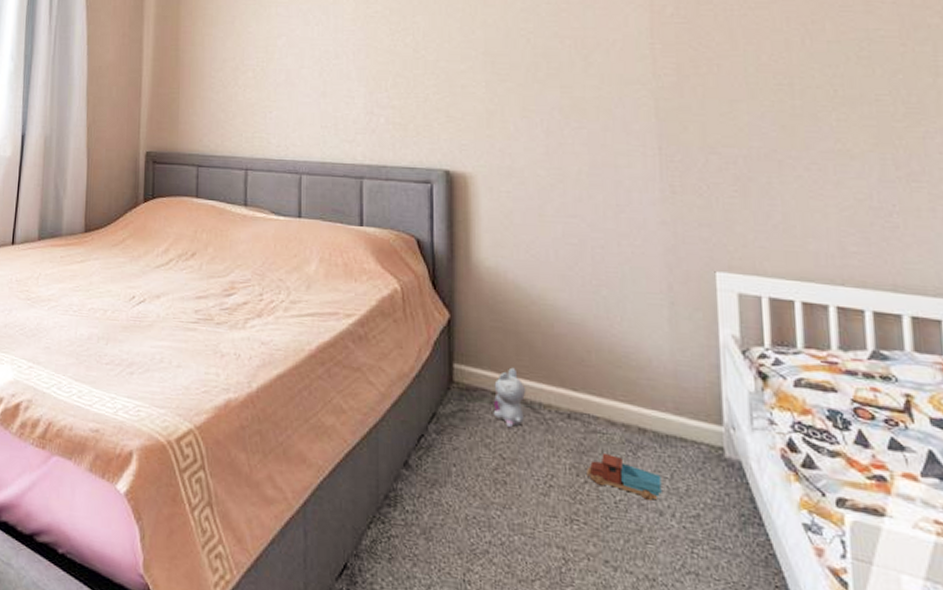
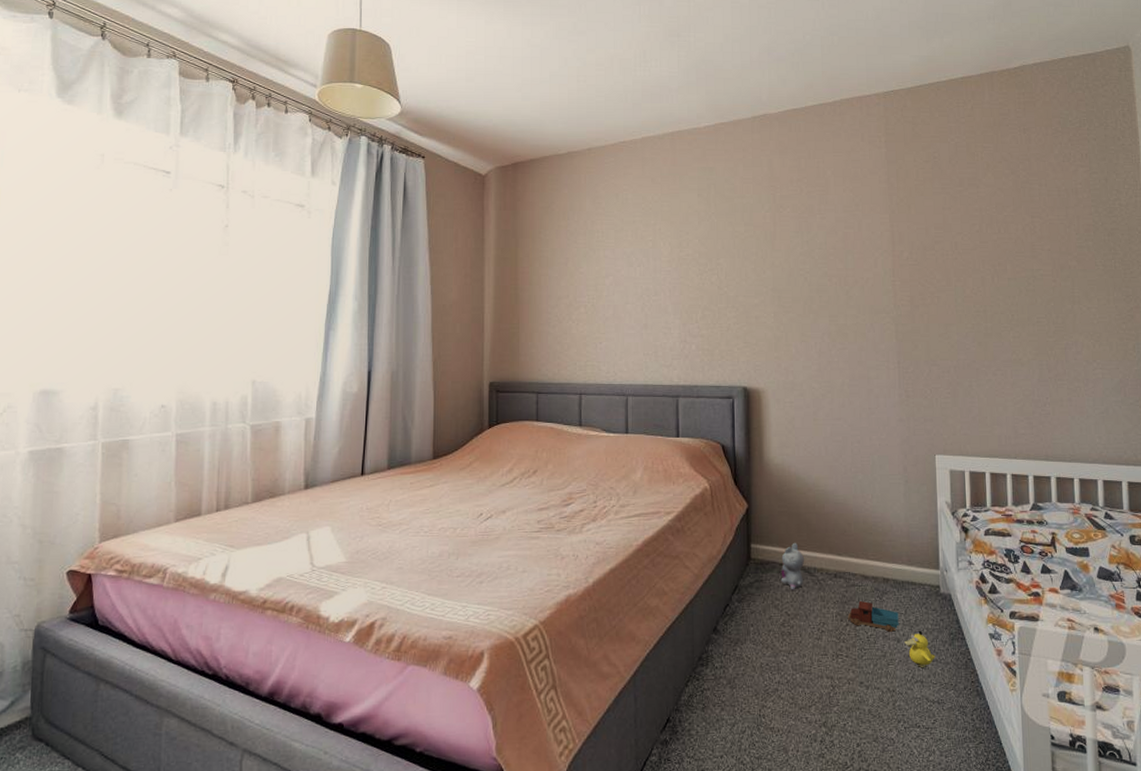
duck toy: none [670,503,718,557] -> present [904,630,936,669]

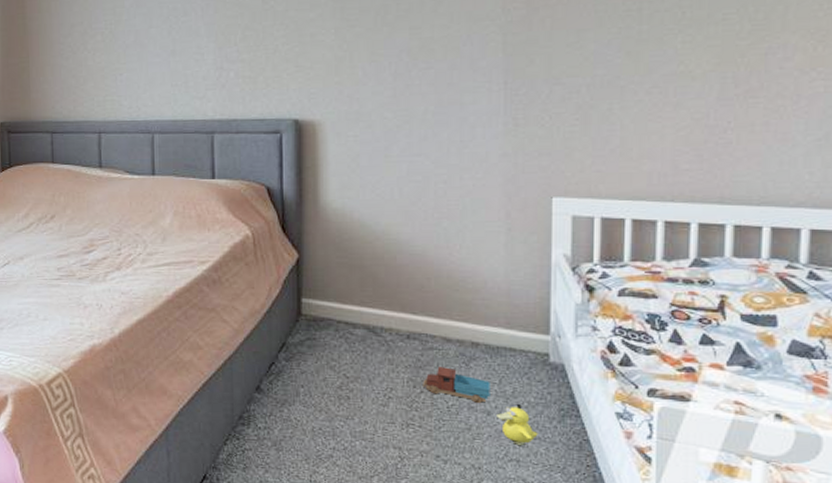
plush toy: present [780,542,805,590] -> none [338,298,369,351]

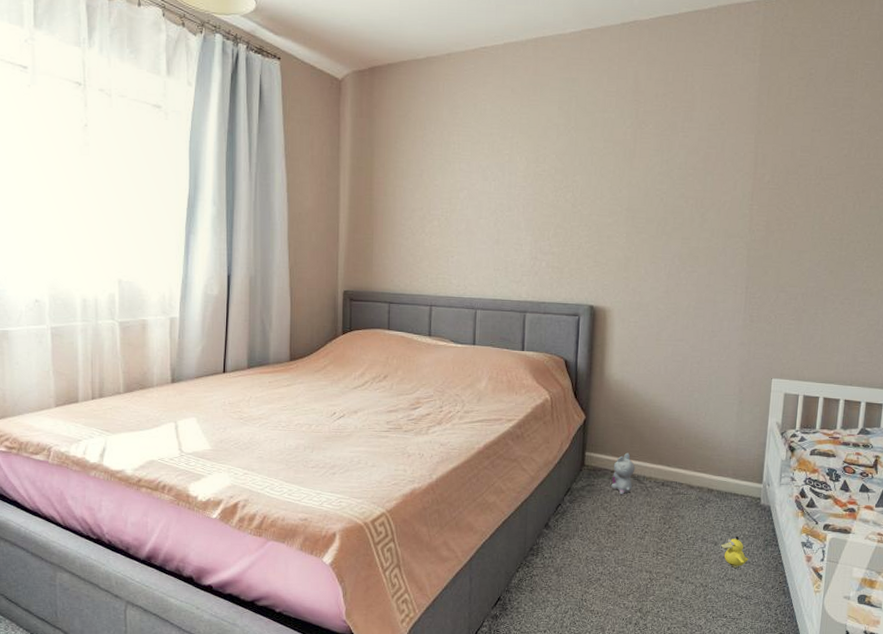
plush toy: none [338,298,369,351] -> present [611,452,636,495]
toy truck: present [423,366,490,404] -> none [671,507,719,537]

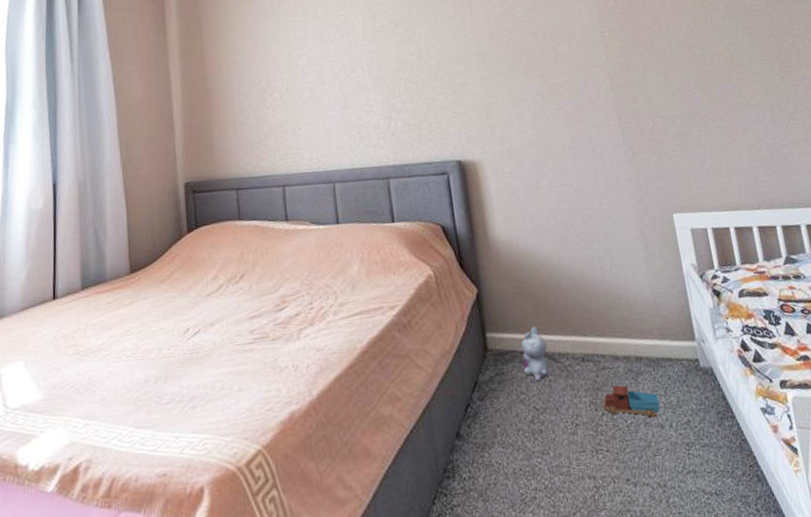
toy truck: none [671,507,719,537] -> present [602,385,661,419]
duck toy: present [721,535,749,569] -> none [668,412,706,456]

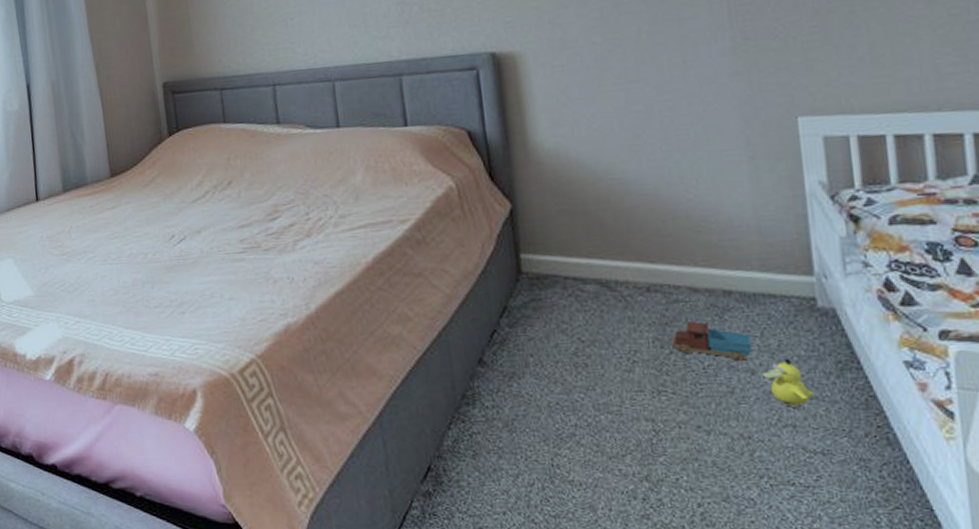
plush toy: present [521,326,549,381] -> none [565,249,601,310]
duck toy: none [668,412,706,456] -> present [762,358,815,409]

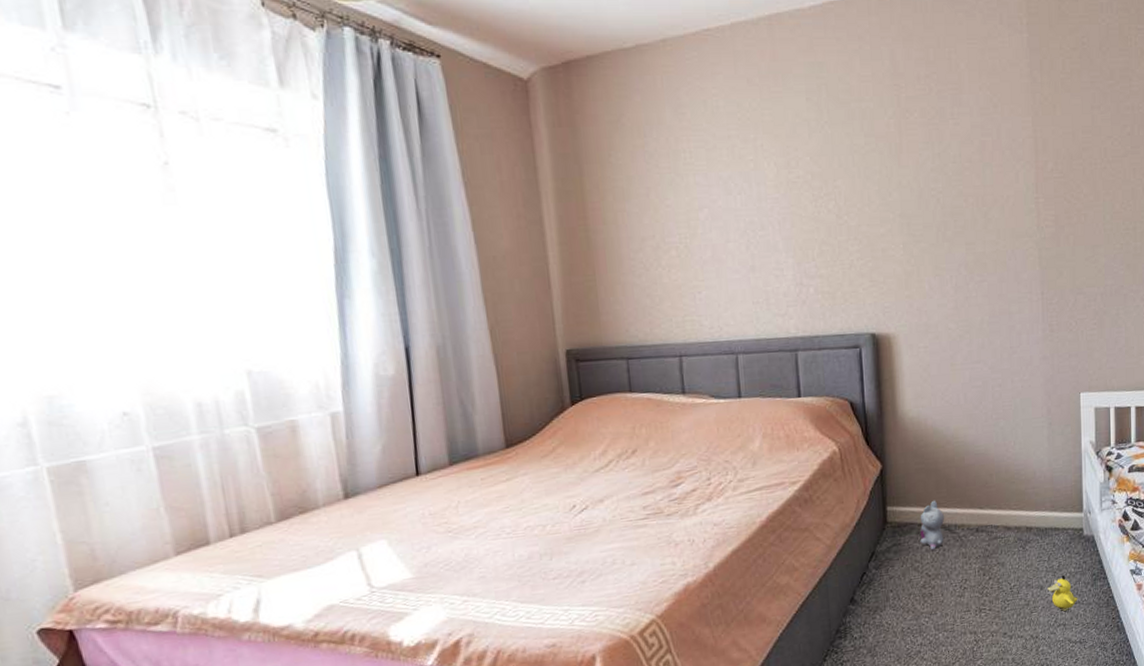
plush toy: none [565,249,601,310] -> present [920,500,945,550]
toy truck: present [671,320,753,362] -> none [991,552,1042,582]

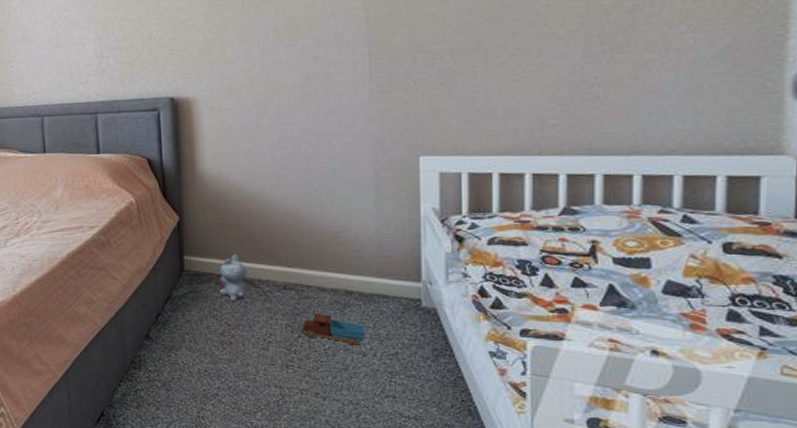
toy truck: none [991,552,1042,582] -> present [300,312,365,346]
duck toy: present [1047,574,1078,612] -> none [372,345,413,384]

